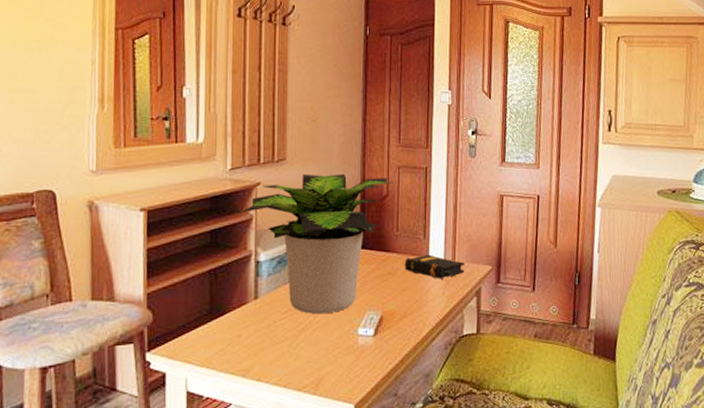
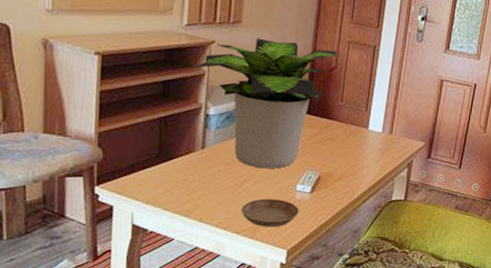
saucer: none [301,347,363,381] -> present [241,199,299,228]
book: present [404,254,465,279] -> none [345,126,401,149]

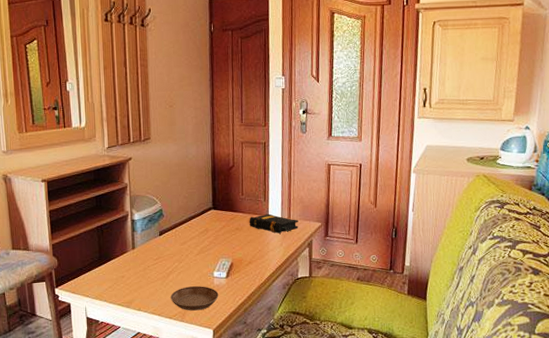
potted plant: present [193,38,342,169] -> none [117,150,238,261]
book: none [345,126,401,149] -> present [249,213,299,234]

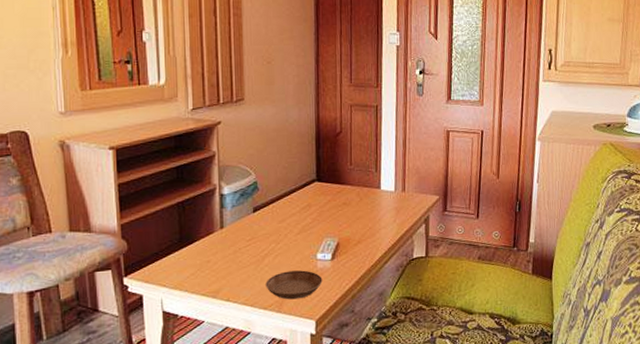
book: present [249,213,299,234] -> none [358,186,414,209]

